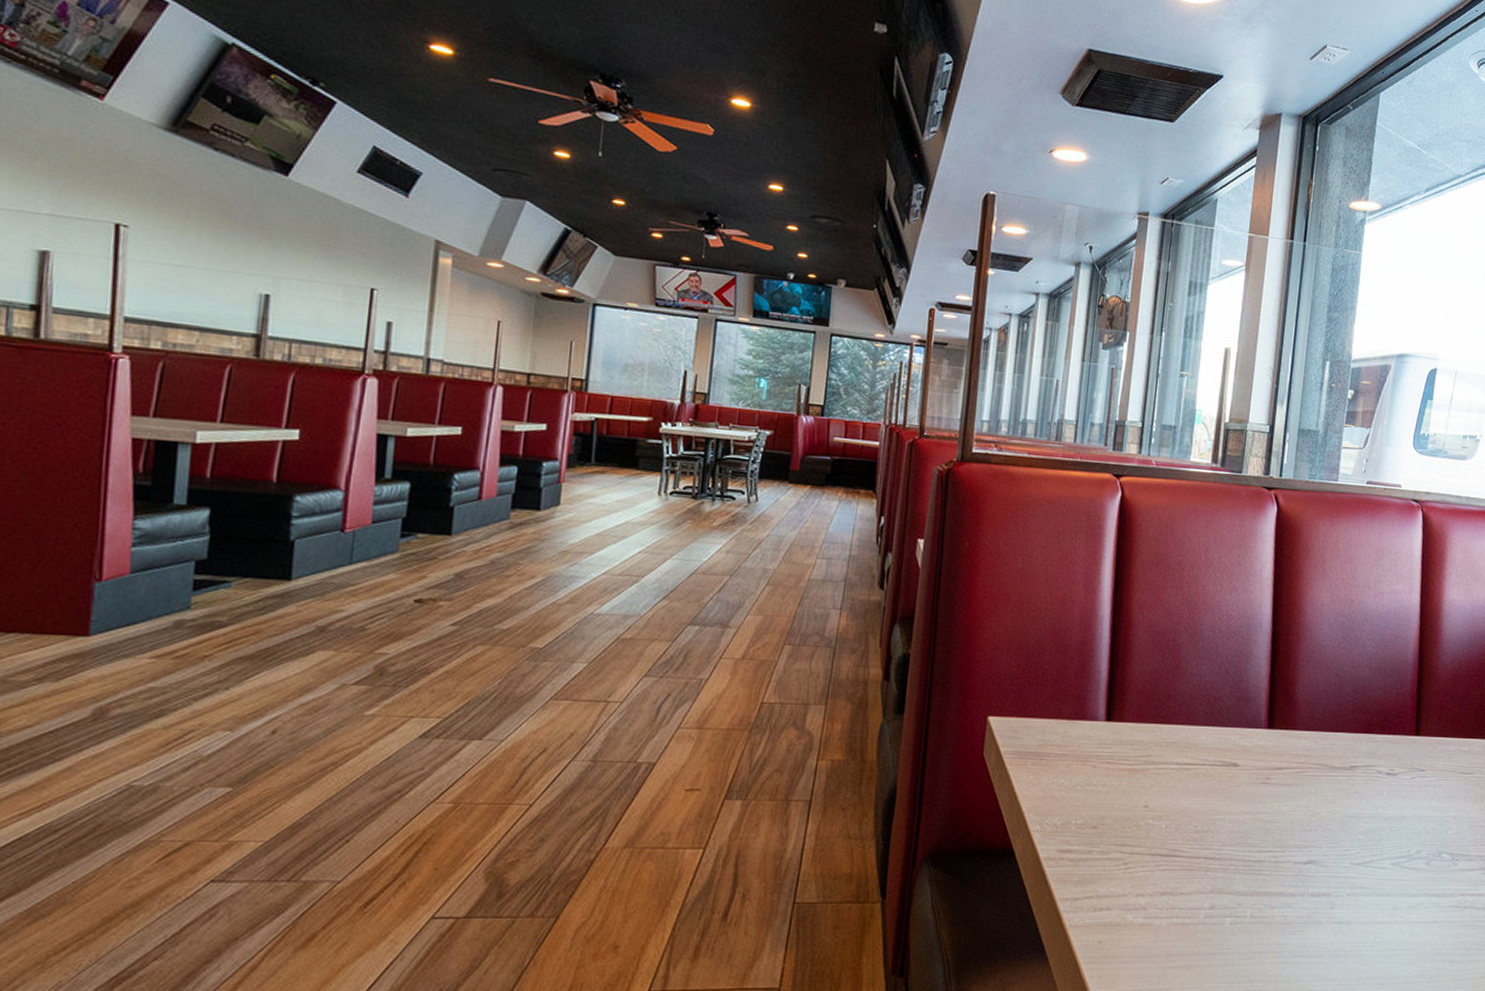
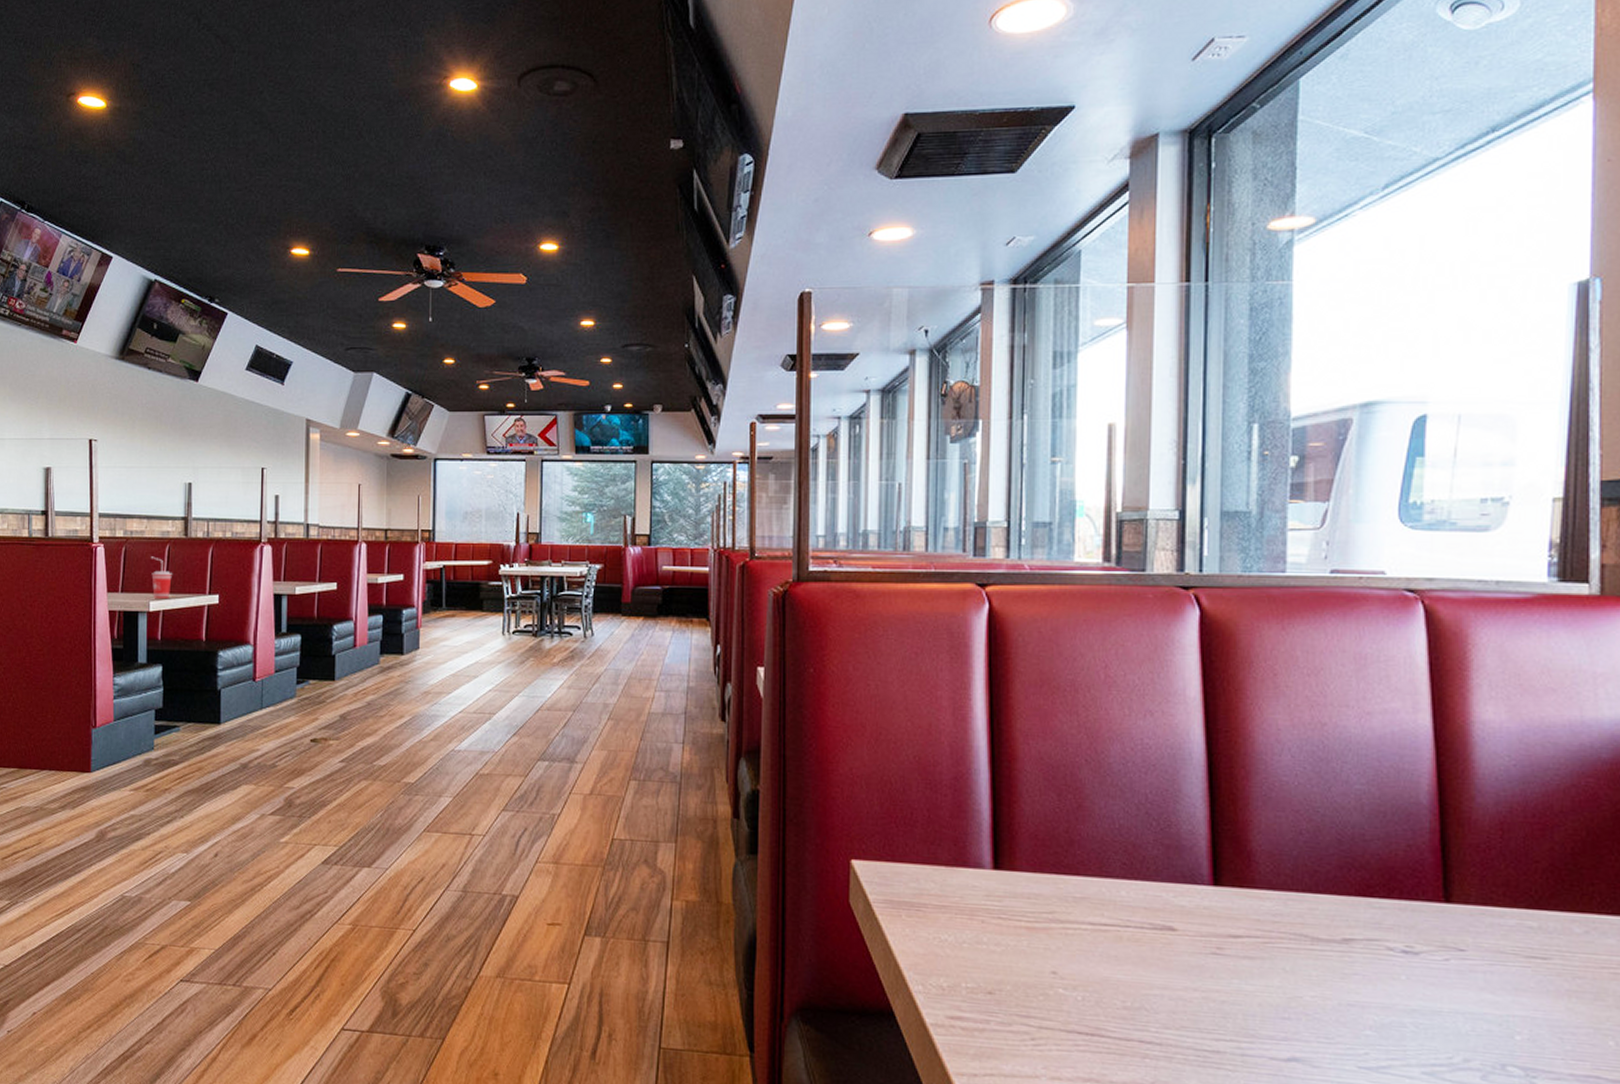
beverage cup: none [201,377,235,430] -> present [150,556,173,600]

